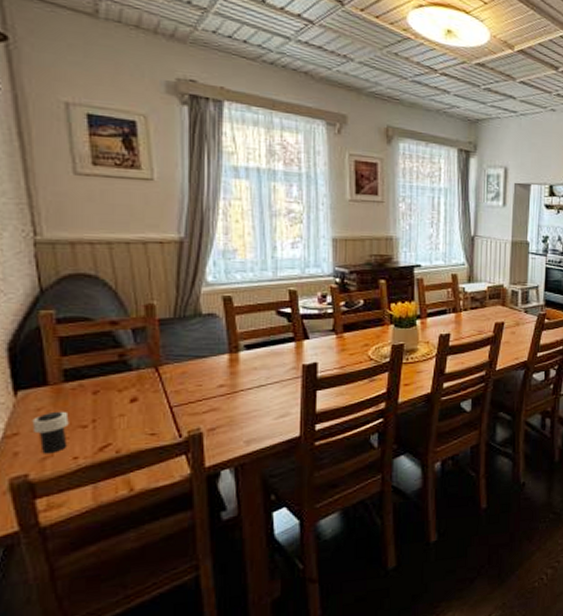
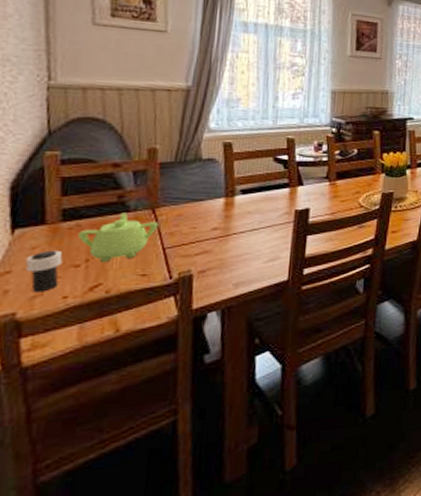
teapot: none [81,372,163,423] -> present [77,213,159,263]

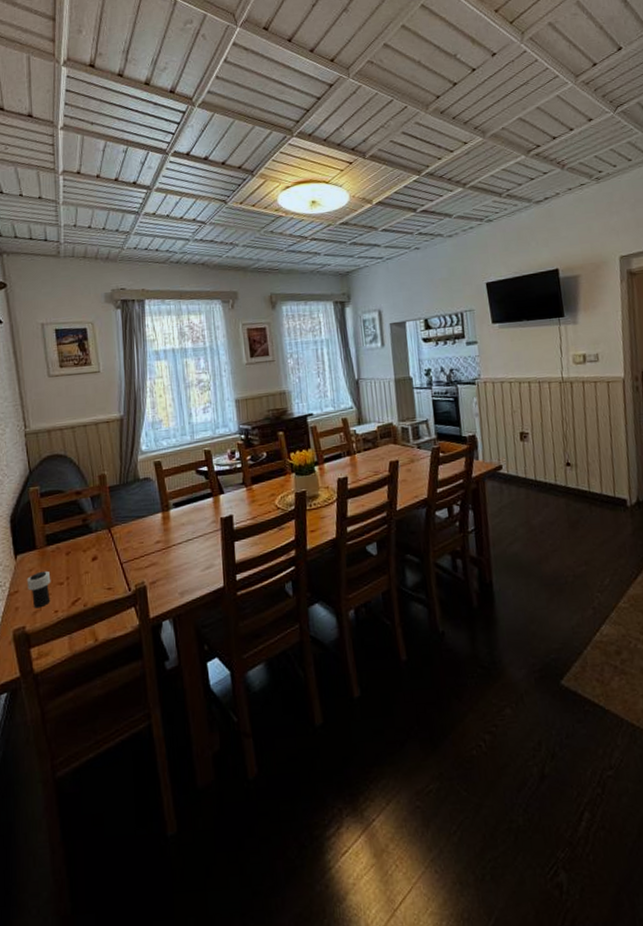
teapot: present [77,213,159,263] -> none [58,534,115,580]

